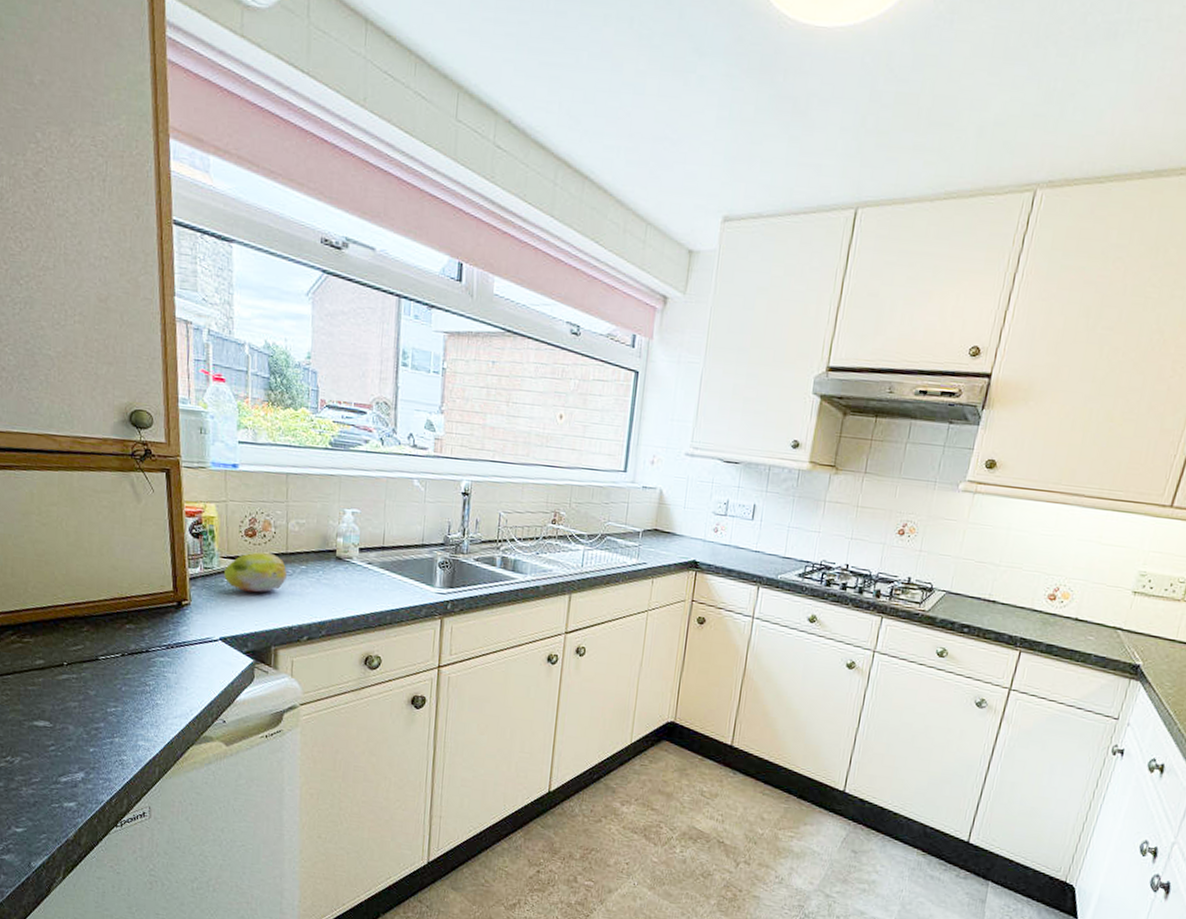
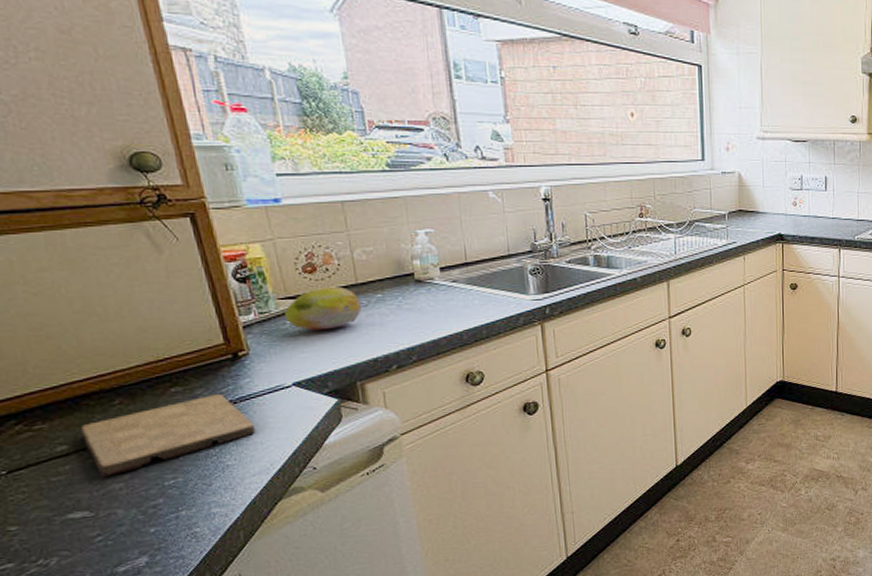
cutting board: none [55,636,184,694] -> present [80,393,256,476]

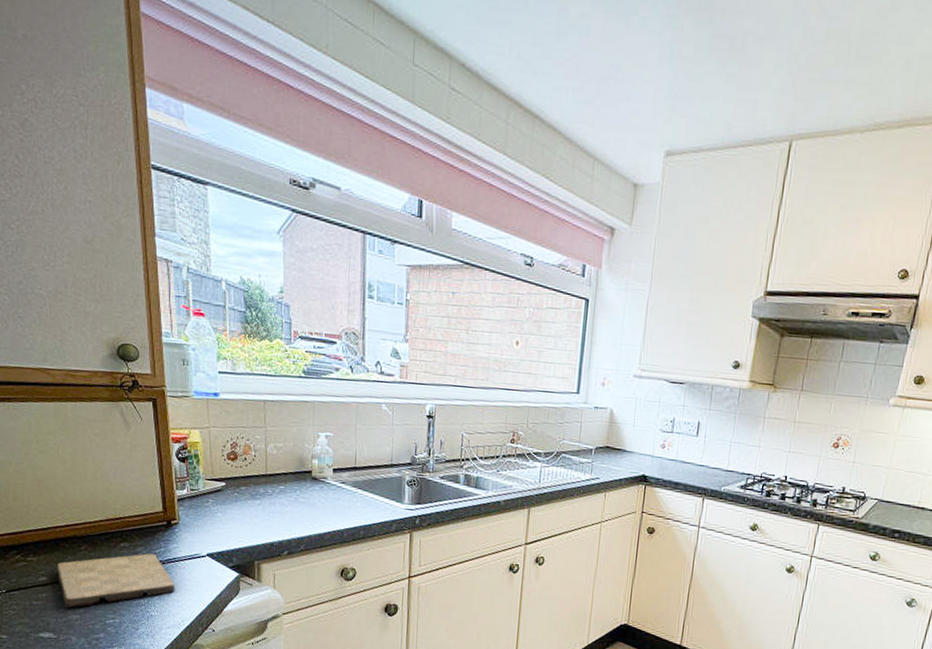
fruit: present [284,286,362,331] -> none [209,473,267,512]

